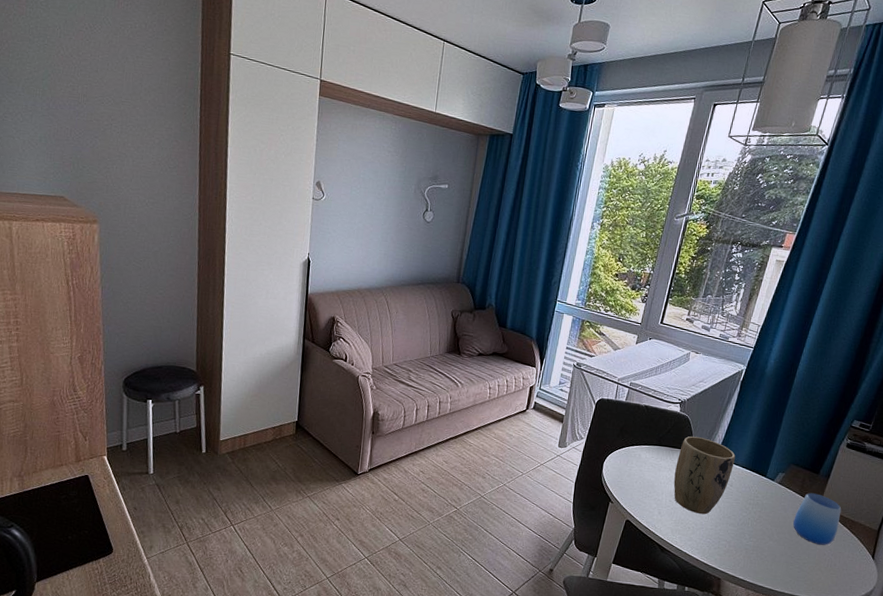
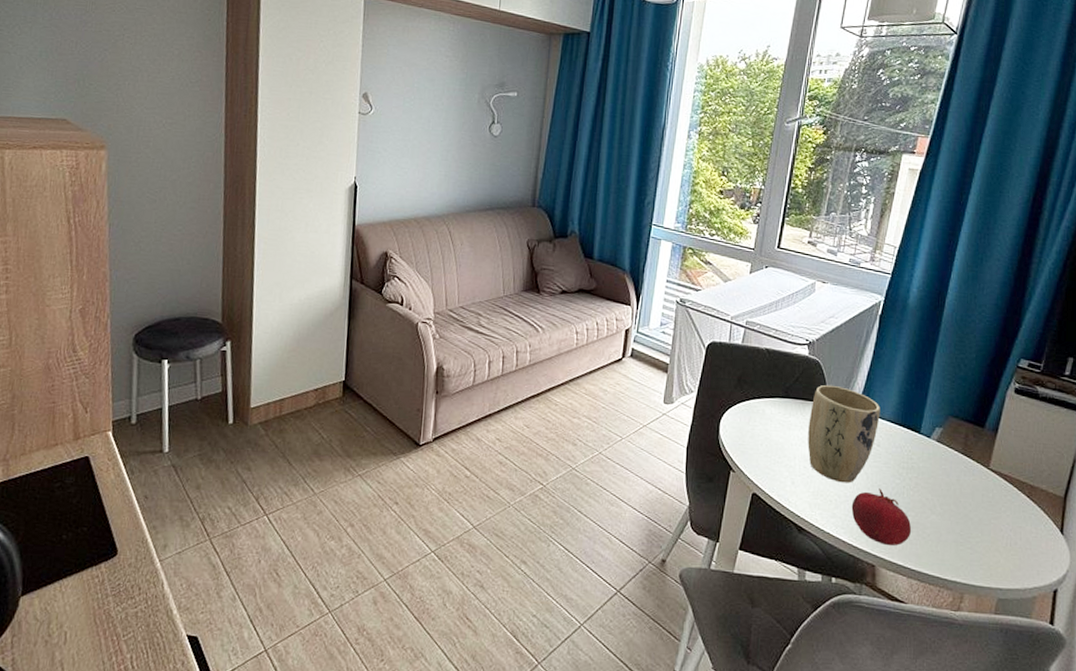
fruit: none [705,519,753,564] -> present [851,488,912,546]
cup: present [792,493,842,545] -> none [958,451,1017,518]

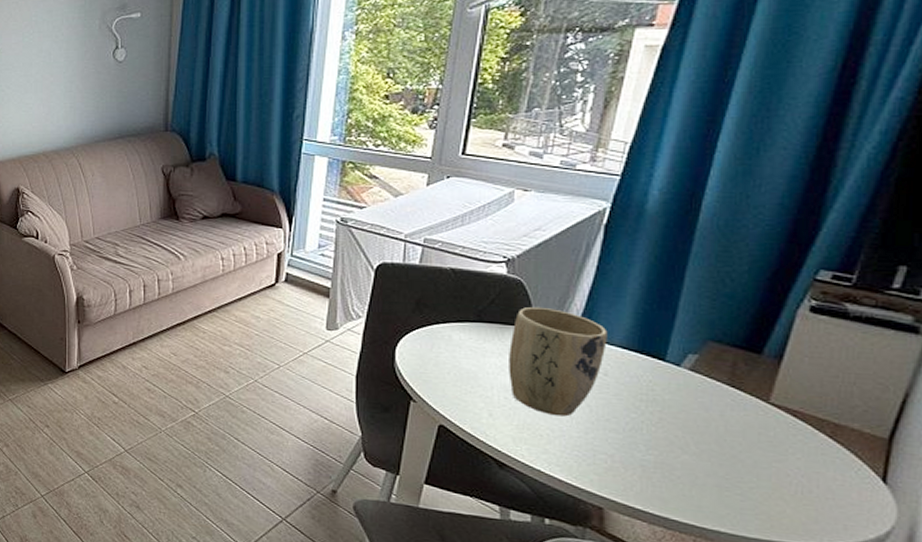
fruit: present [851,488,912,546] -> none [569,423,654,487]

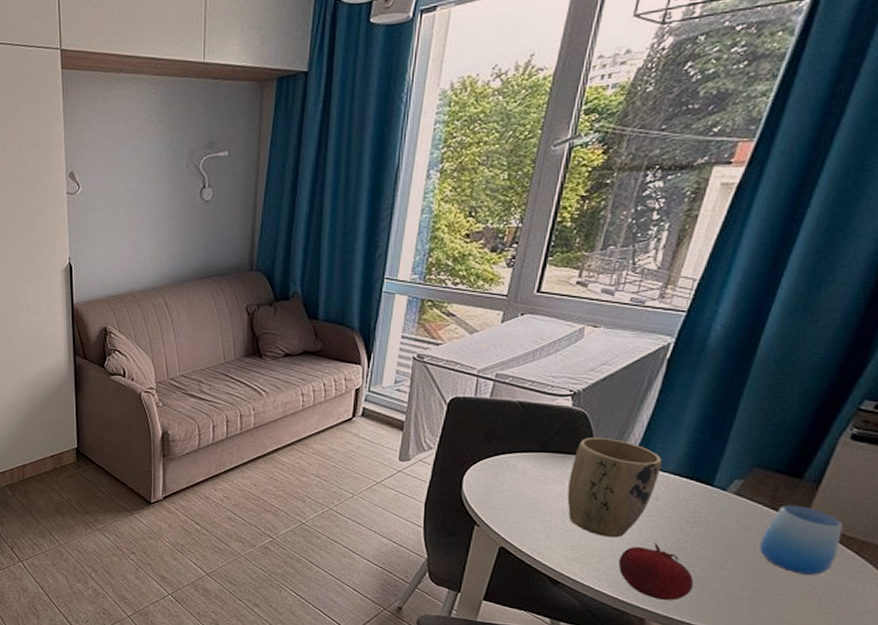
fruit: none [569,423,654,487] -> present [618,543,694,600]
cup: none [721,382,812,461] -> present [759,505,843,575]

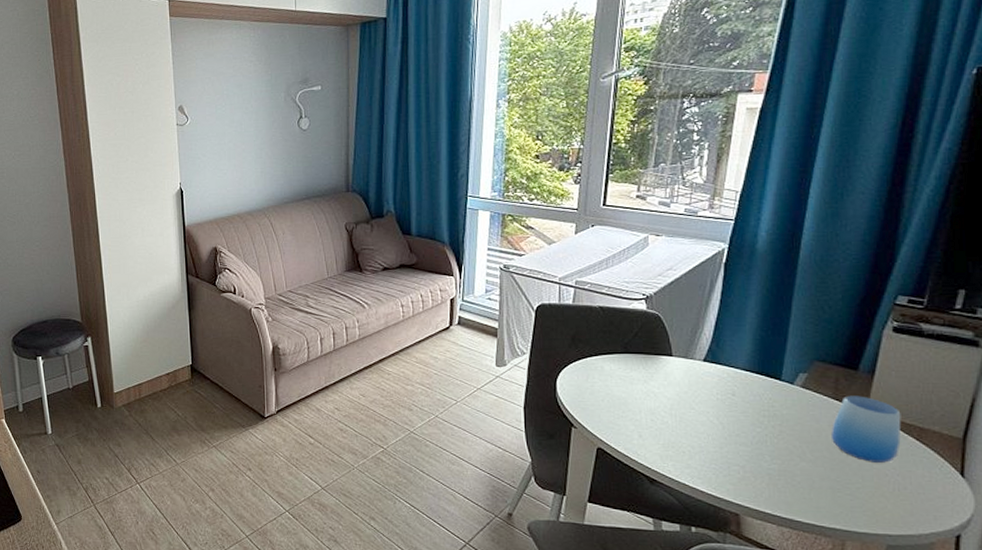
plant pot: present [567,437,662,538] -> none [652,337,733,434]
fruit: present [618,543,694,600] -> none [707,437,779,494]

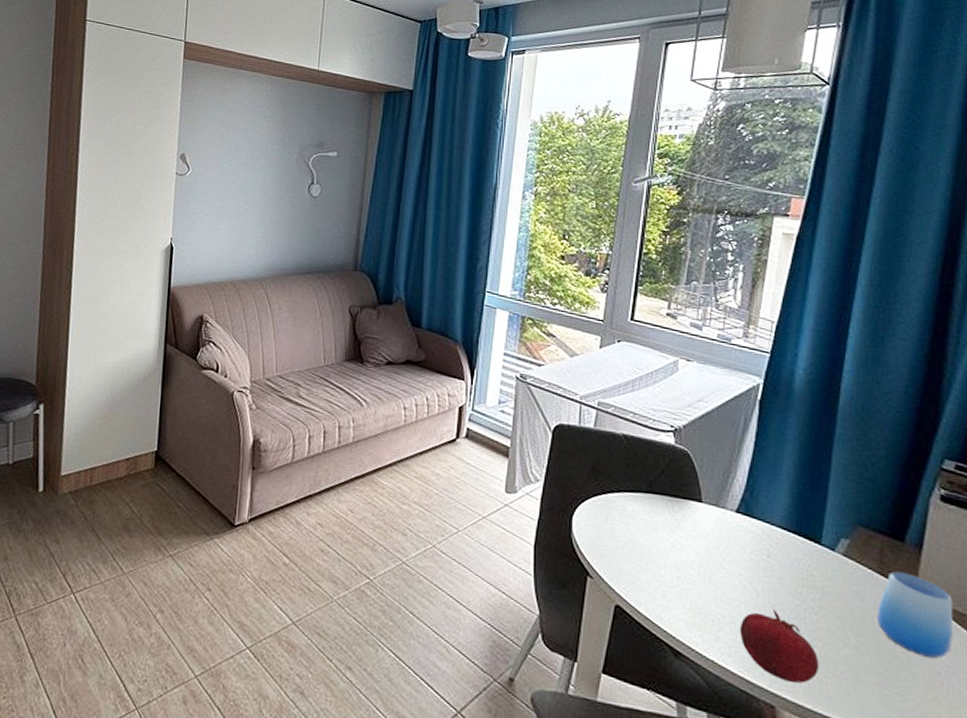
fruit: none [707,437,779,494] -> present [739,609,820,683]

